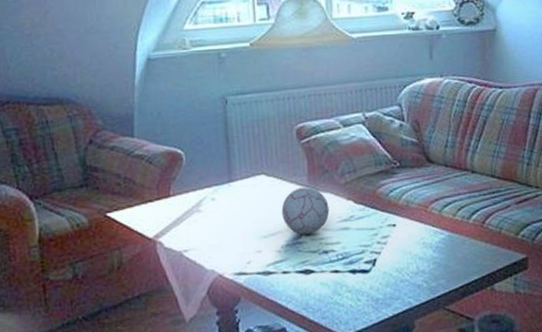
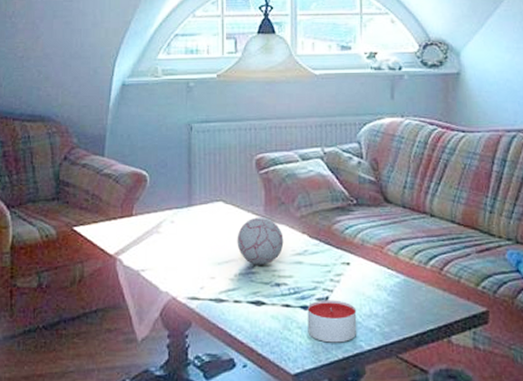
candle: none [356,261,405,303] -> present [307,300,357,343]

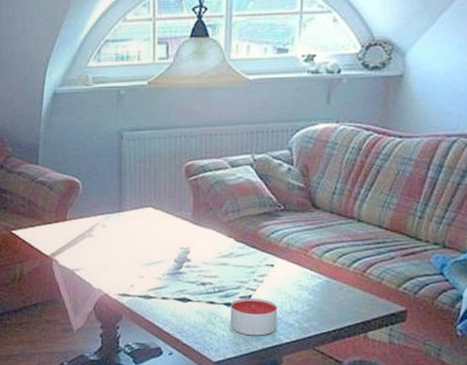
decorative ball: present [237,217,284,265] -> none [165,222,211,266]

